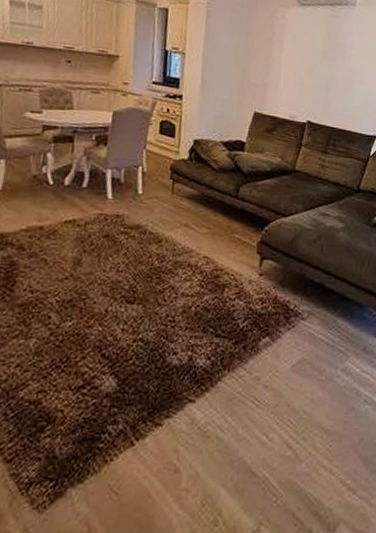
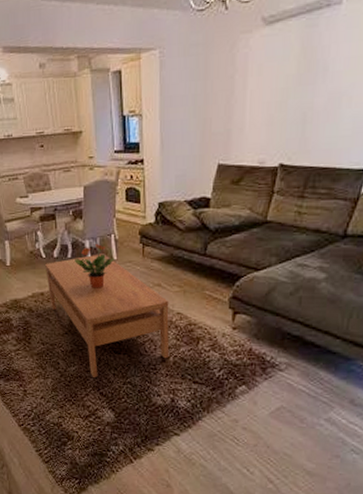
coffee table: none [50,186,196,336] -> present [44,254,169,378]
potted plant: none [90,175,141,226] -> present [75,244,115,289]

